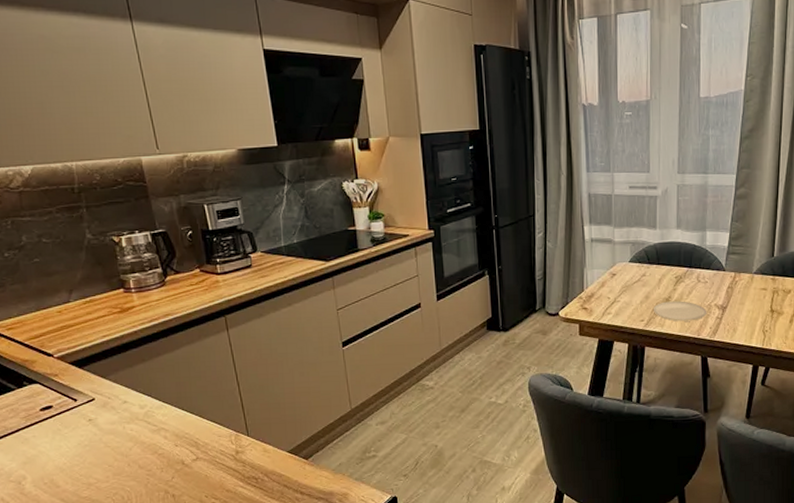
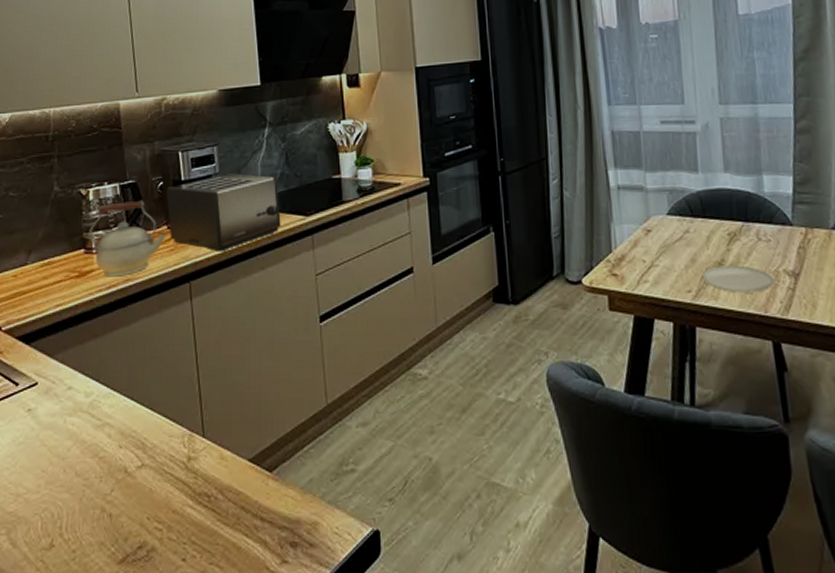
kettle: none [126,246,199,312] -> present [89,200,166,277]
toaster: none [195,224,304,291] -> present [166,172,281,252]

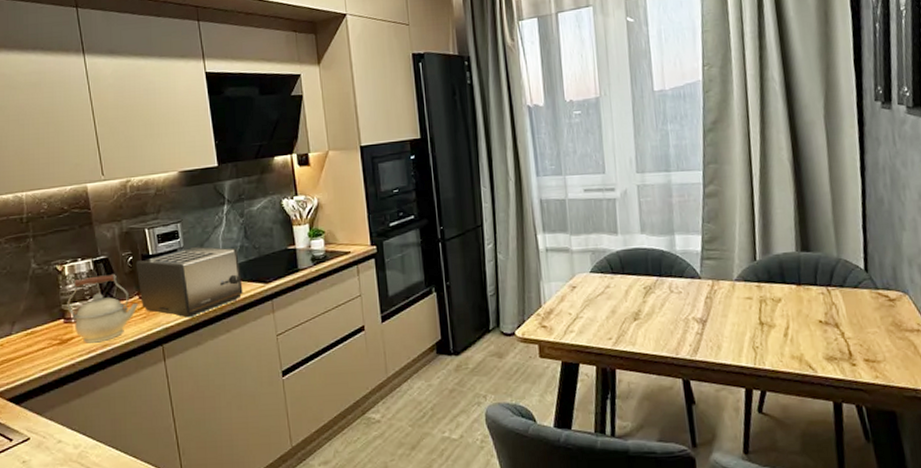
plate: present [702,265,775,293] -> none [621,315,685,339]

